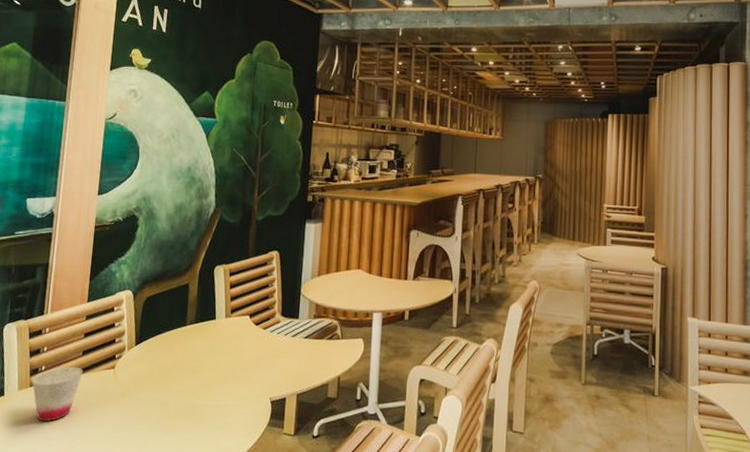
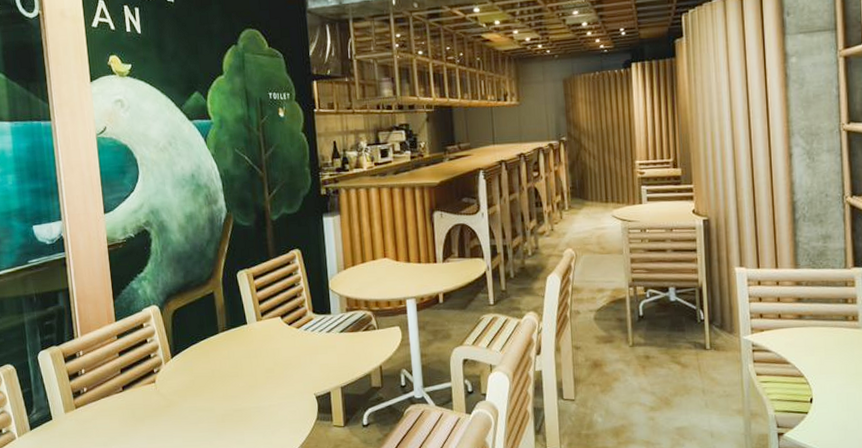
cup: present [32,366,83,422] -> none [76,385,125,440]

